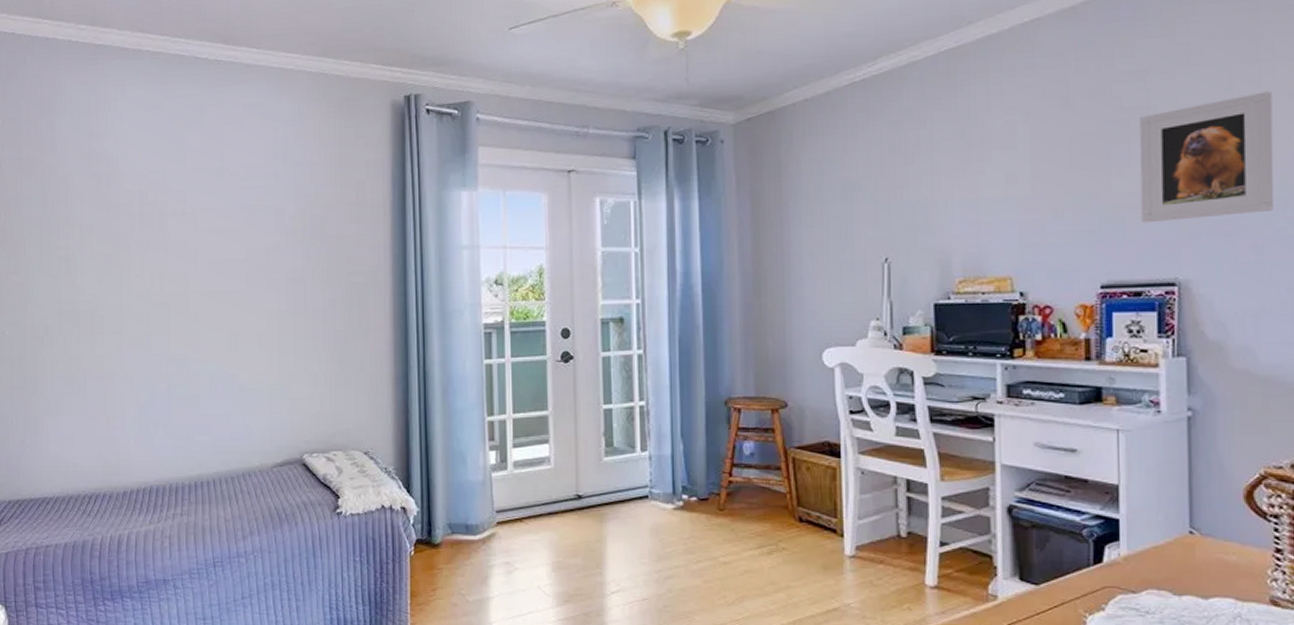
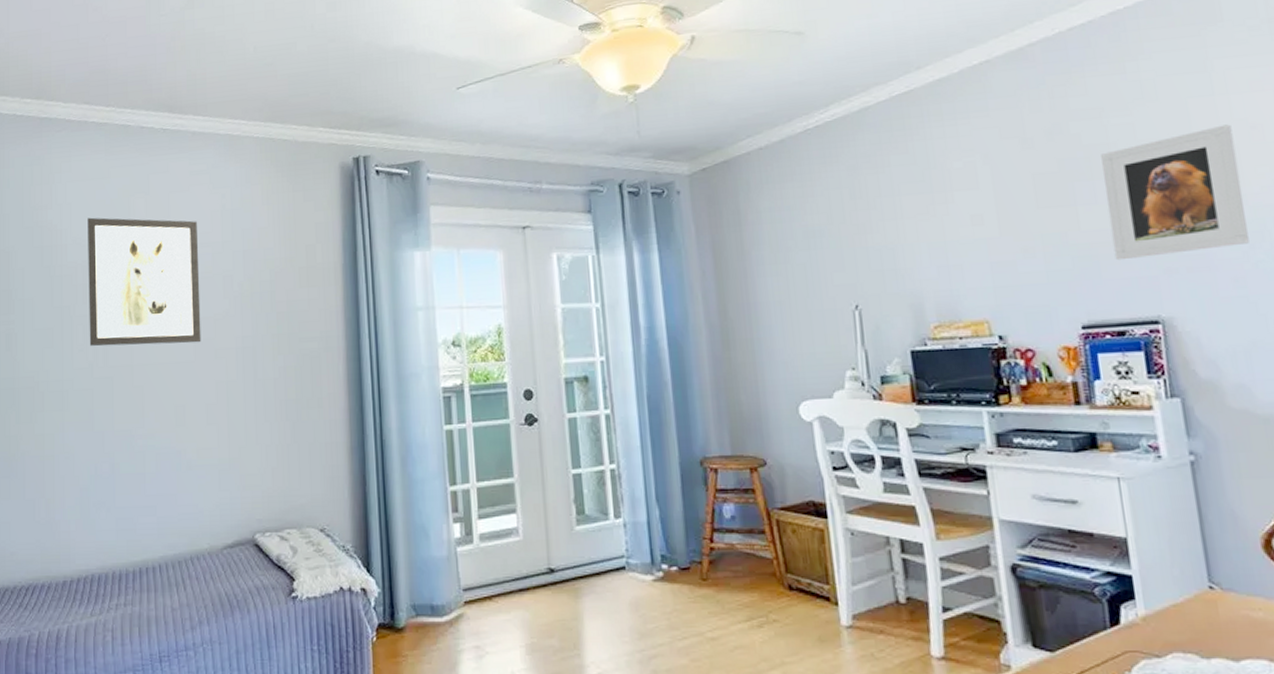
wall art: none [143,147,254,274] -> present [87,217,201,347]

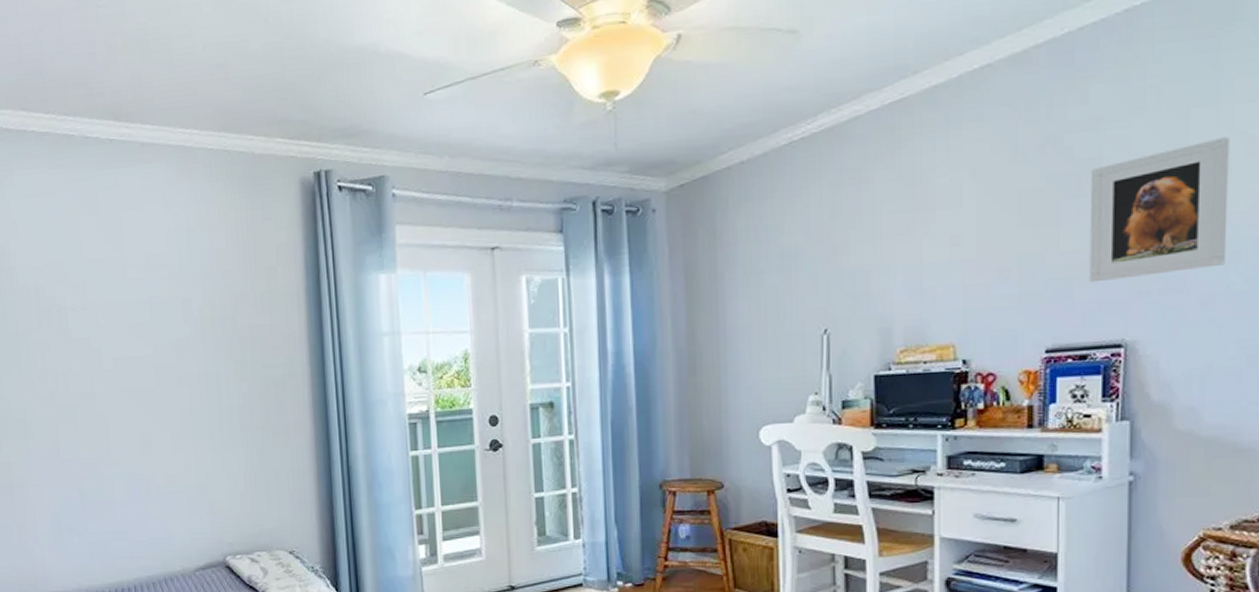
wall art: present [87,217,201,347] -> none [36,237,163,374]

